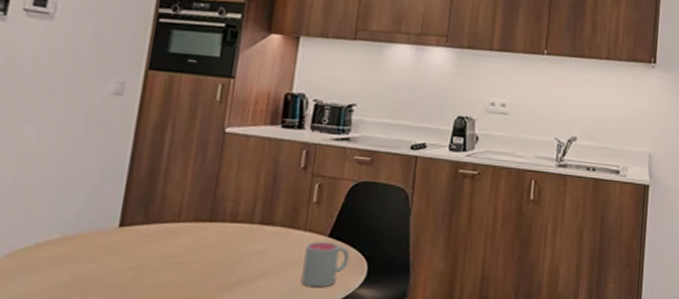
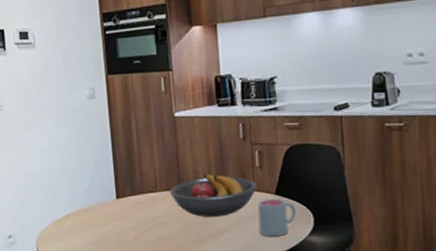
fruit bowl: none [196,205,310,259] -> present [169,174,258,217]

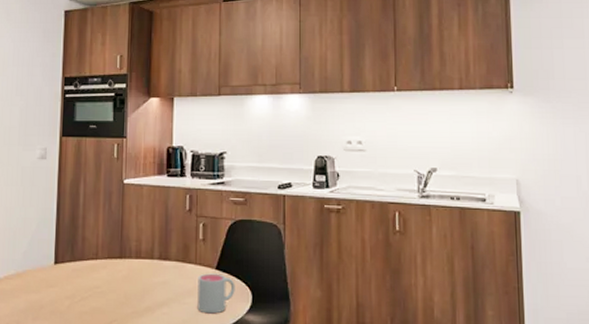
fruit bowl: present [169,174,258,217] -> none [110,244,199,289]

